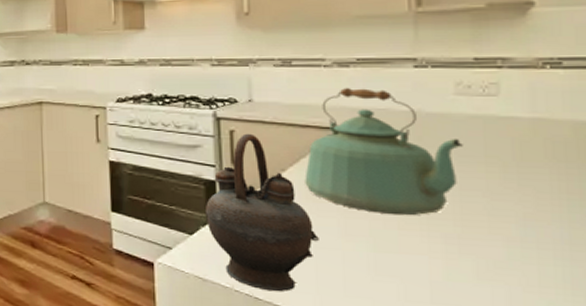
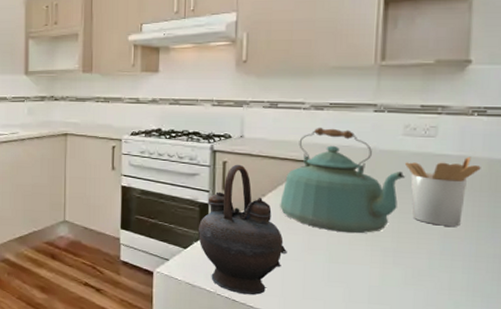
utensil holder: none [462,118,563,206] -> present [405,156,481,227]

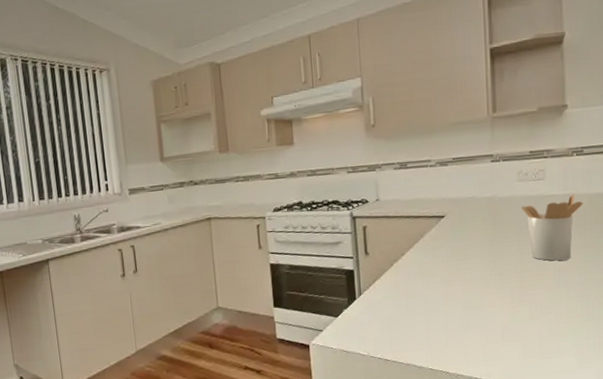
teapot: present [198,164,287,295] -> none [346,227,429,353]
kettle: present [280,127,405,234] -> none [418,182,522,280]

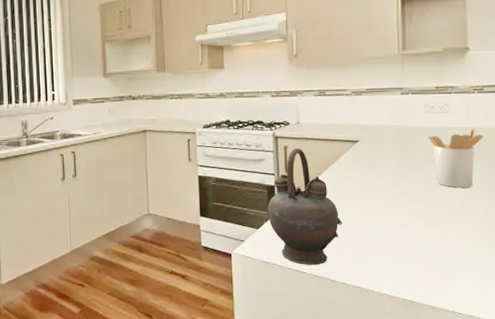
teapot: none [346,227,429,353] -> present [267,148,342,266]

